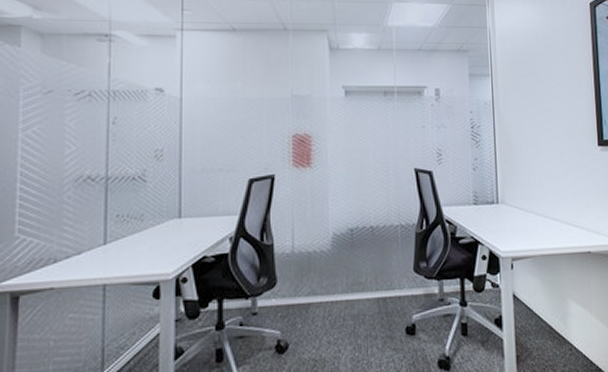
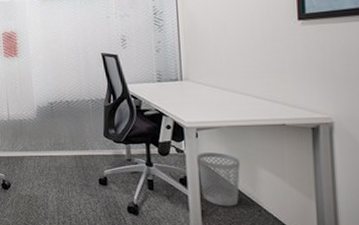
wastebasket: none [511,285,553,348] -> present [196,152,240,207]

